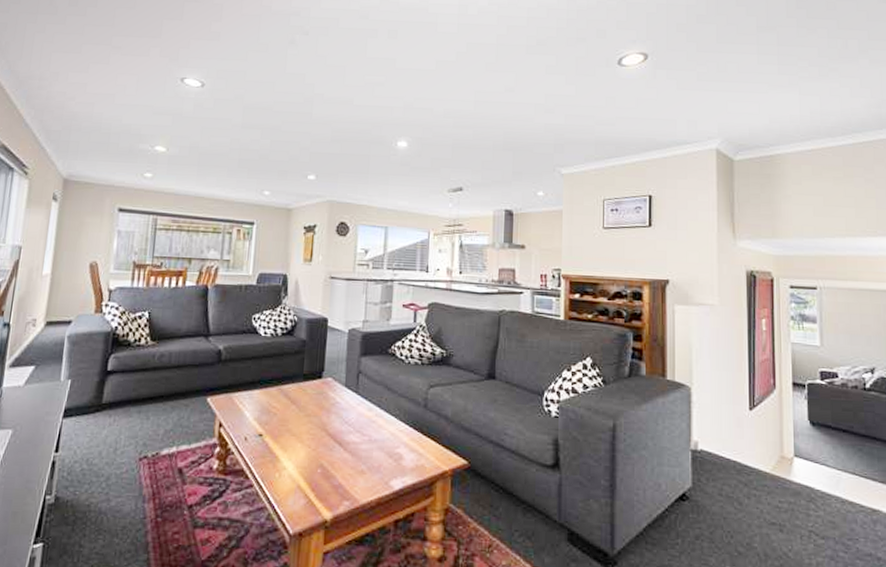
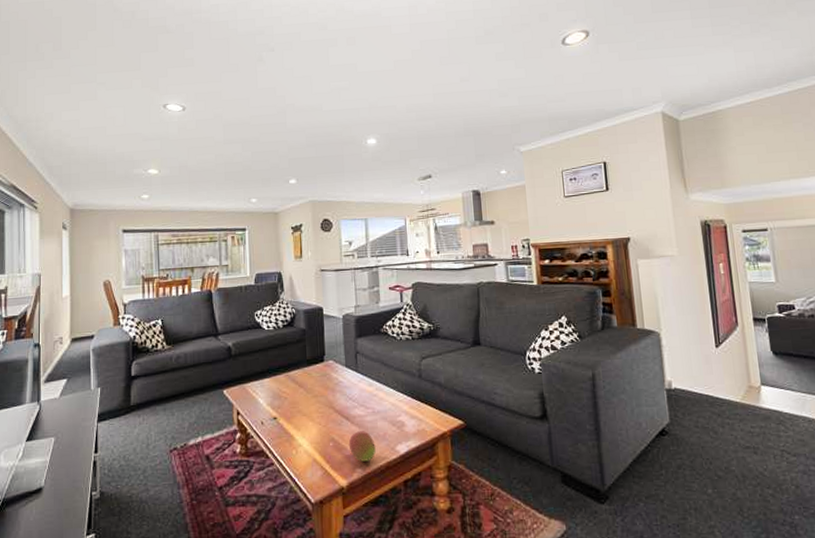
fruit: none [338,459,368,494] -> present [348,431,376,462]

